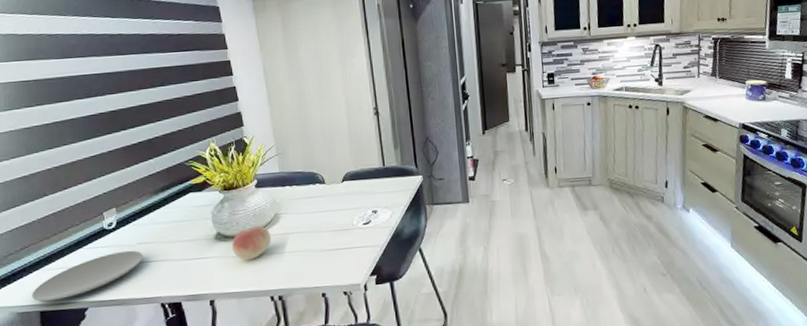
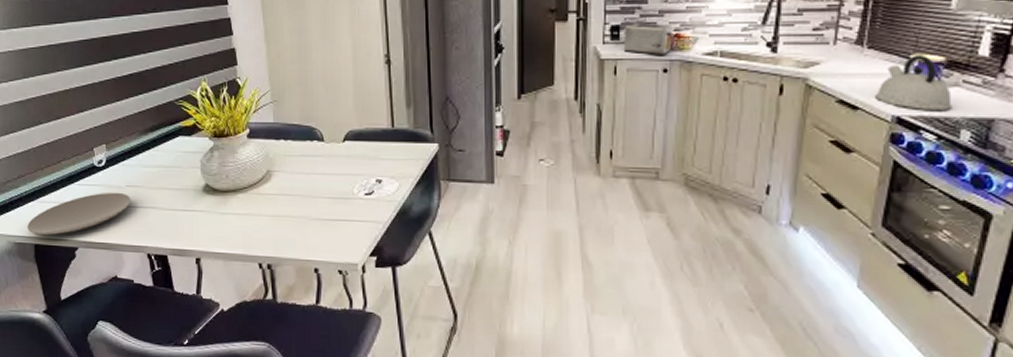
fruit: present [231,225,272,260] -> none [220,181,262,219]
toaster: none [557,70,592,94] -> present [623,22,672,57]
kettle: none [727,81,774,118] -> present [875,55,952,112]

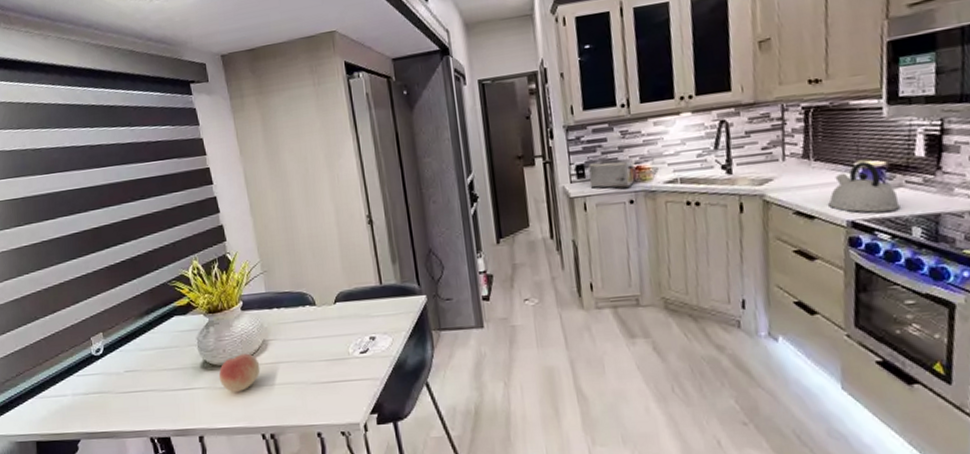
plate: present [27,192,131,236] -> none [28,378,131,432]
fruit: none [220,181,262,219] -> present [218,353,261,392]

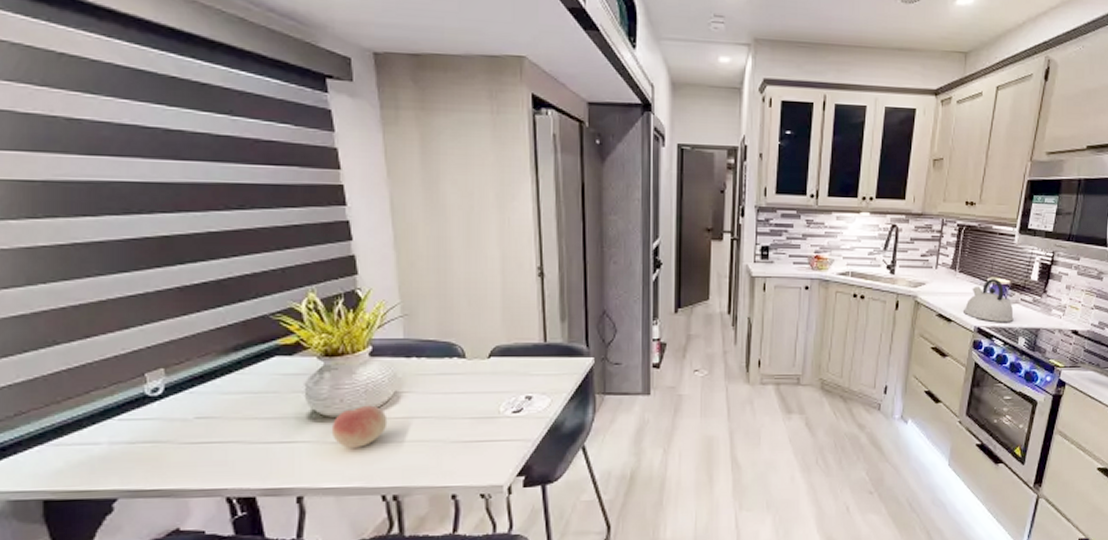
toaster: present [588,158,635,190] -> none [771,244,813,275]

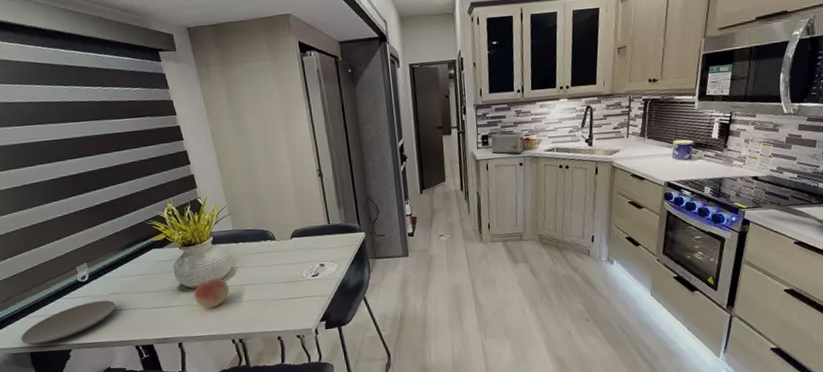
plate: none [31,426,203,488] -> present [21,300,116,345]
toaster: none [771,244,813,275] -> present [491,131,524,155]
kettle: present [964,279,1014,323] -> none [654,140,699,177]

